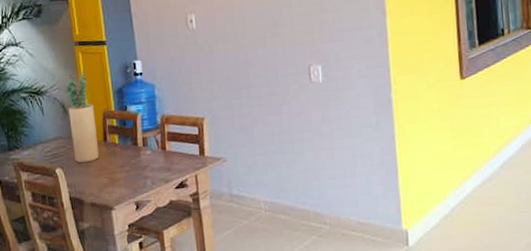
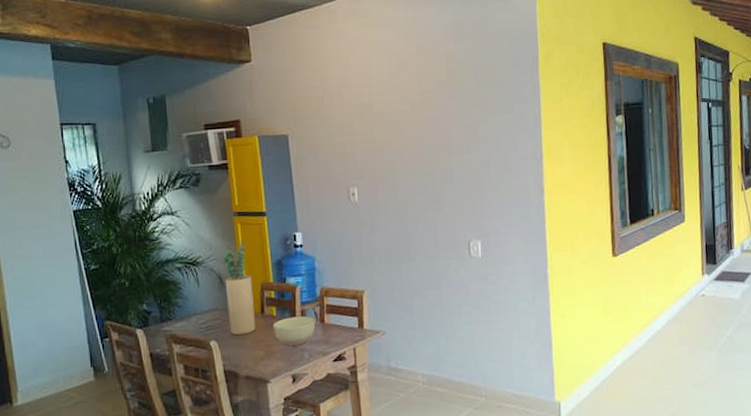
bowl: none [115,143,157,174] -> present [272,316,316,347]

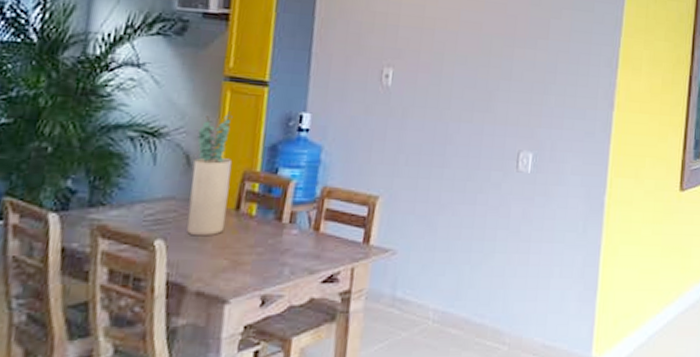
bowl: present [272,316,316,347] -> none [247,219,308,258]

